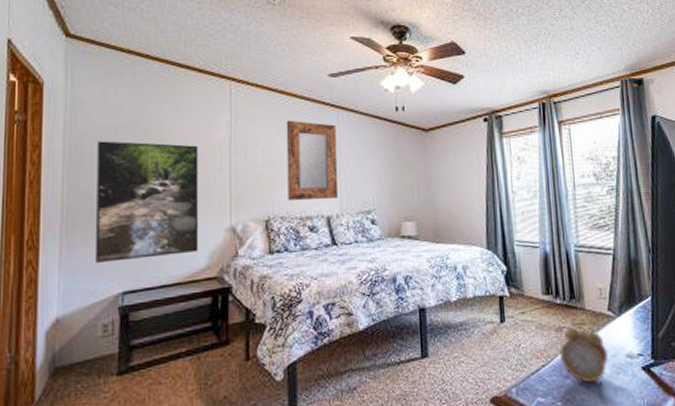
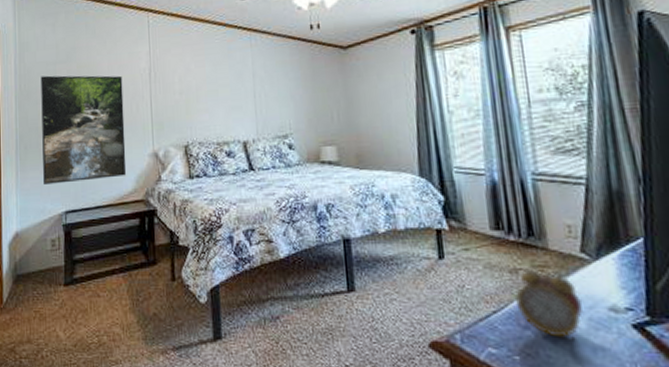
home mirror: present [286,120,339,201] -> none [200,46,254,126]

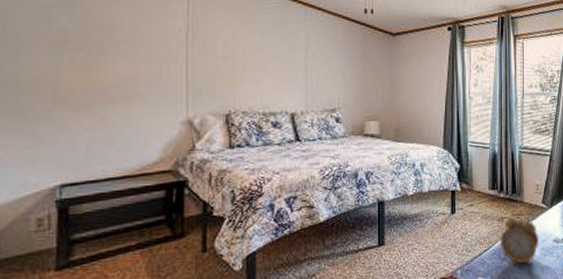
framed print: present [41,75,127,184] -> none [25,19,151,153]

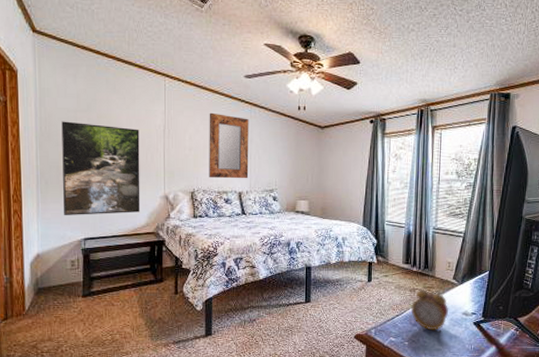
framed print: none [25,19,151,153] -> present [61,121,141,215]
home mirror: none [250,13,304,97] -> present [209,112,249,179]

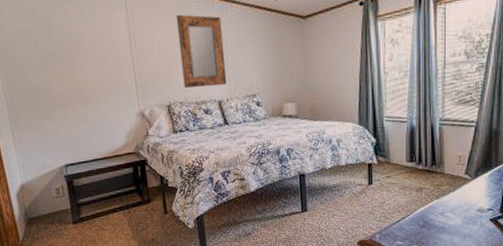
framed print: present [61,121,141,215] -> none [21,42,118,143]
alarm clock: present [410,286,448,331] -> none [417,184,461,231]

